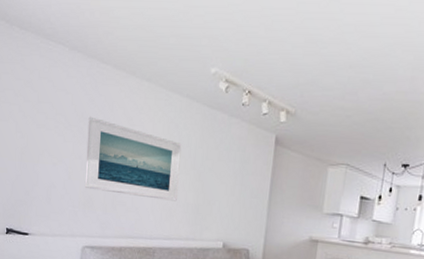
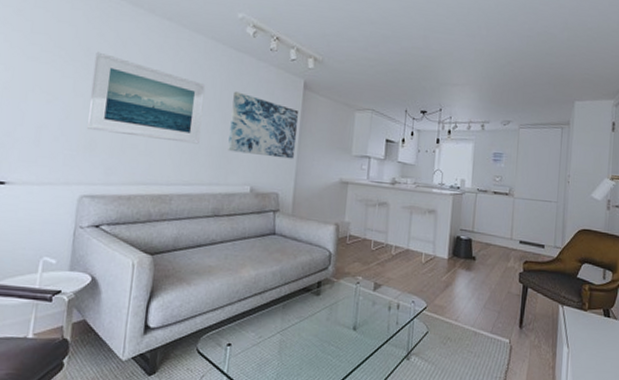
wall art: none [202,149,270,217] -> present [228,91,299,159]

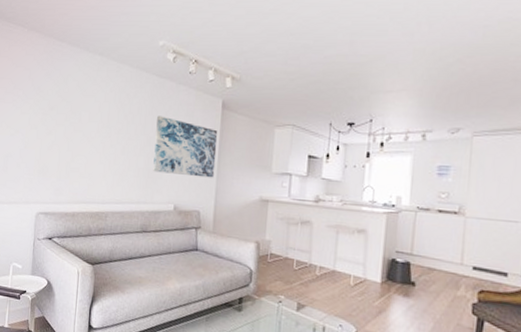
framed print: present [87,51,206,144] -> none [40,89,133,166]

